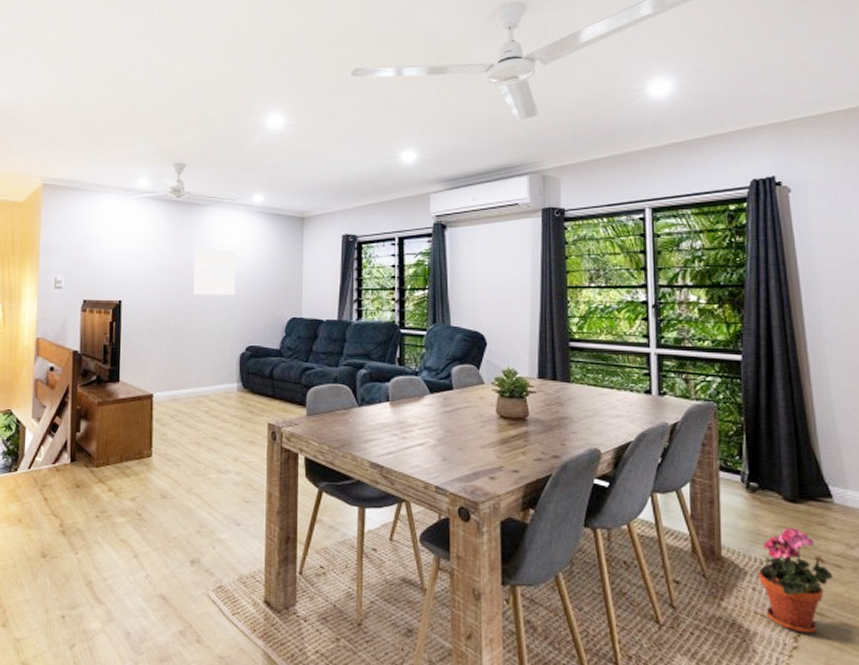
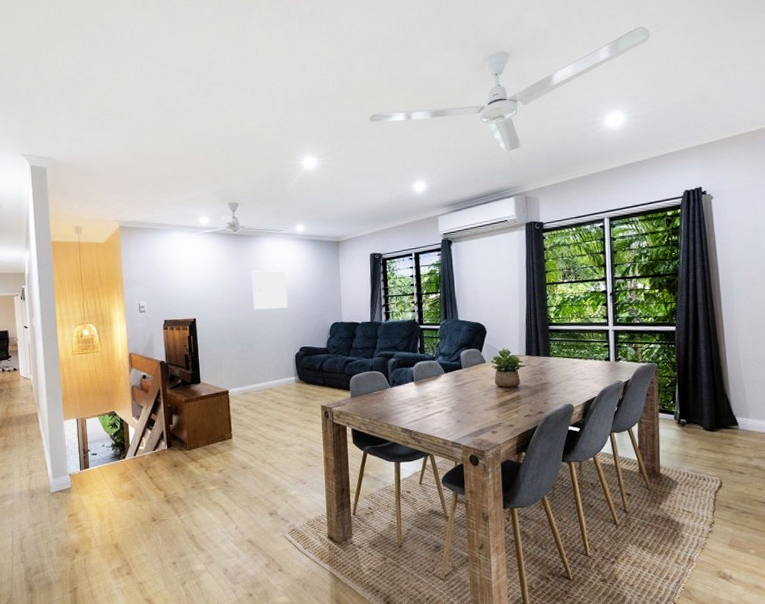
potted plant: present [759,527,834,634] -> none [686,449,738,521]

